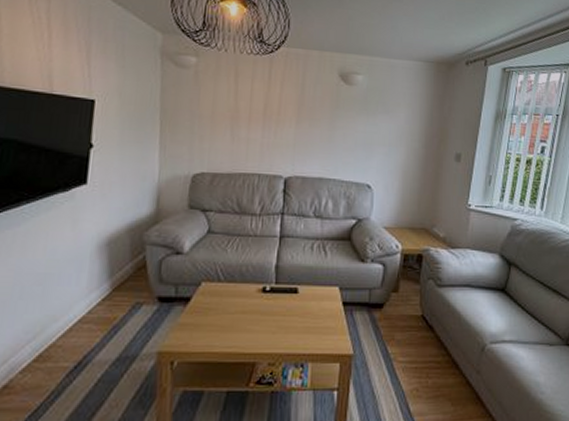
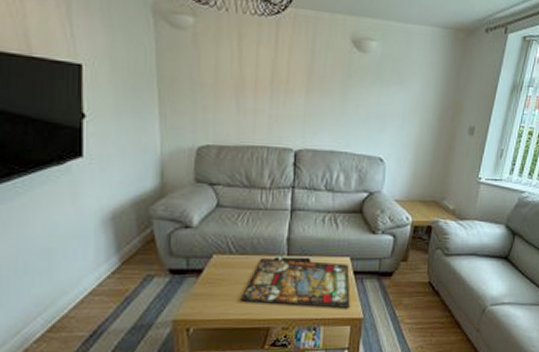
stained glass panel: none [226,287,340,342] -> present [240,258,350,308]

